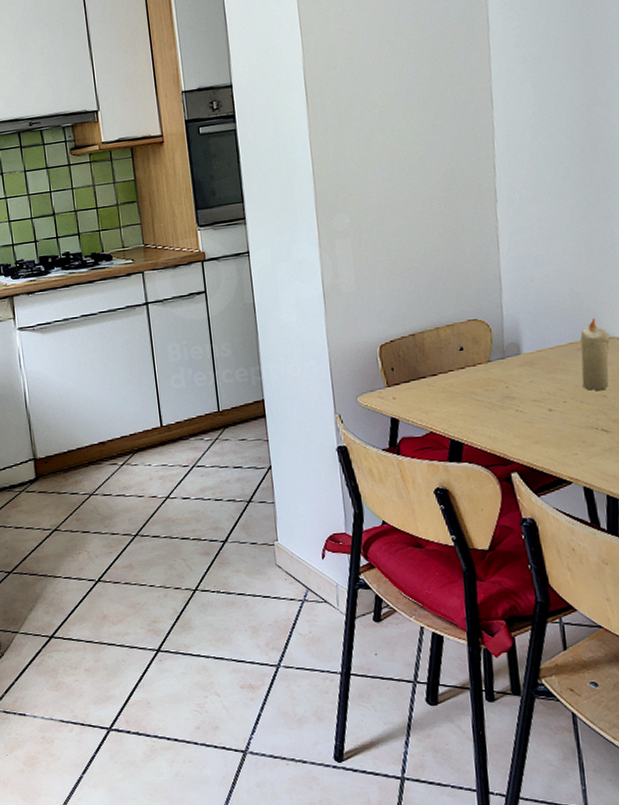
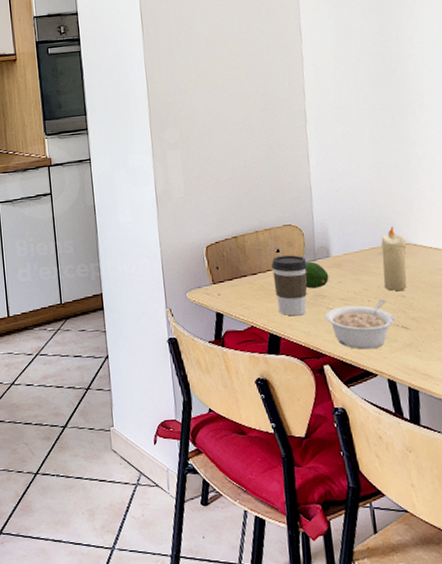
coffee cup: none [454,353,495,421] -> present [271,255,308,316]
fruit: none [492,360,519,390] -> present [305,261,329,289]
legume: none [514,400,594,456] -> present [325,299,395,350]

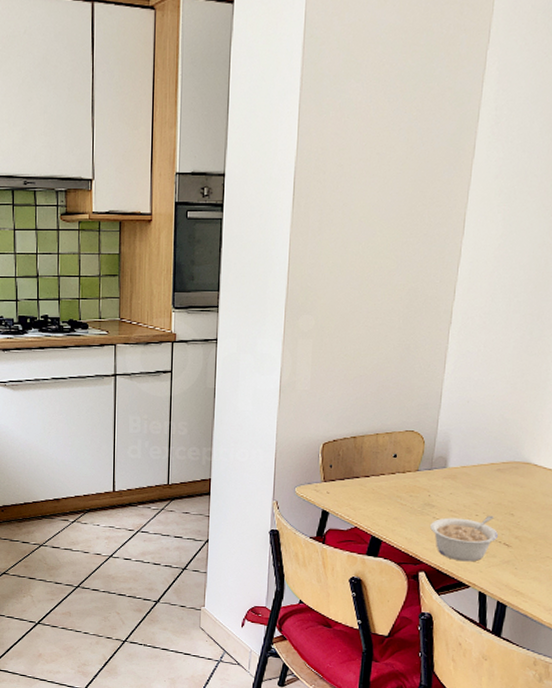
coffee cup: present [271,255,308,316] -> none [384,461,423,522]
fruit: present [305,261,329,289] -> none [417,470,442,498]
candle: present [381,226,408,291] -> none [495,444,527,510]

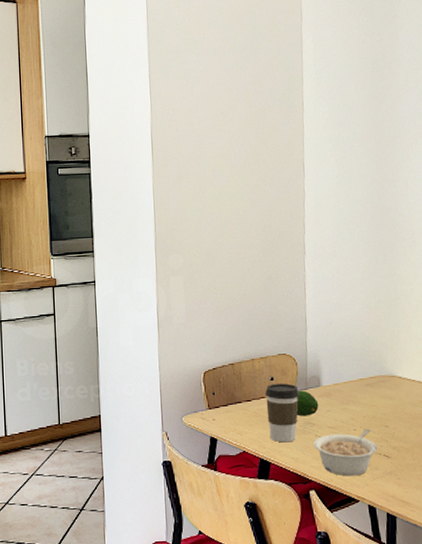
coffee cup: none [384,461,423,522] -> present [265,383,299,443]
fruit: none [417,470,442,498] -> present [296,390,319,417]

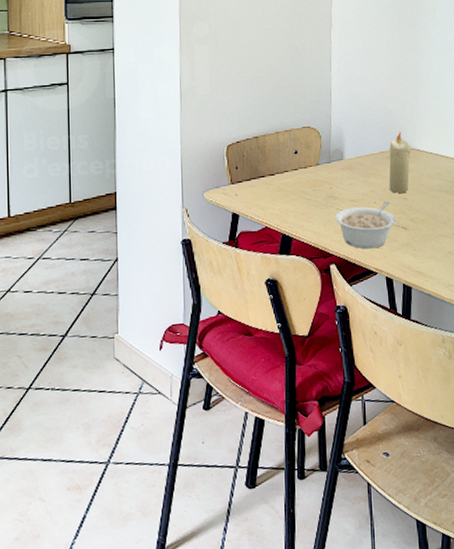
coffee cup: present [265,383,299,443] -> none [289,157,322,217]
fruit: present [296,390,319,417] -> none [319,163,341,190]
candle: none [368,359,392,422] -> present [389,132,411,194]

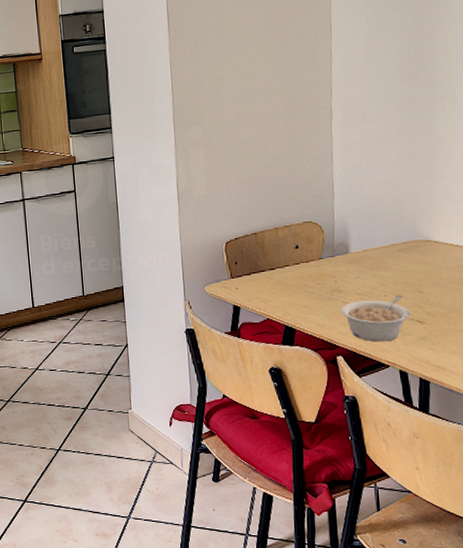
candle: present [389,132,411,194] -> none [401,223,427,287]

